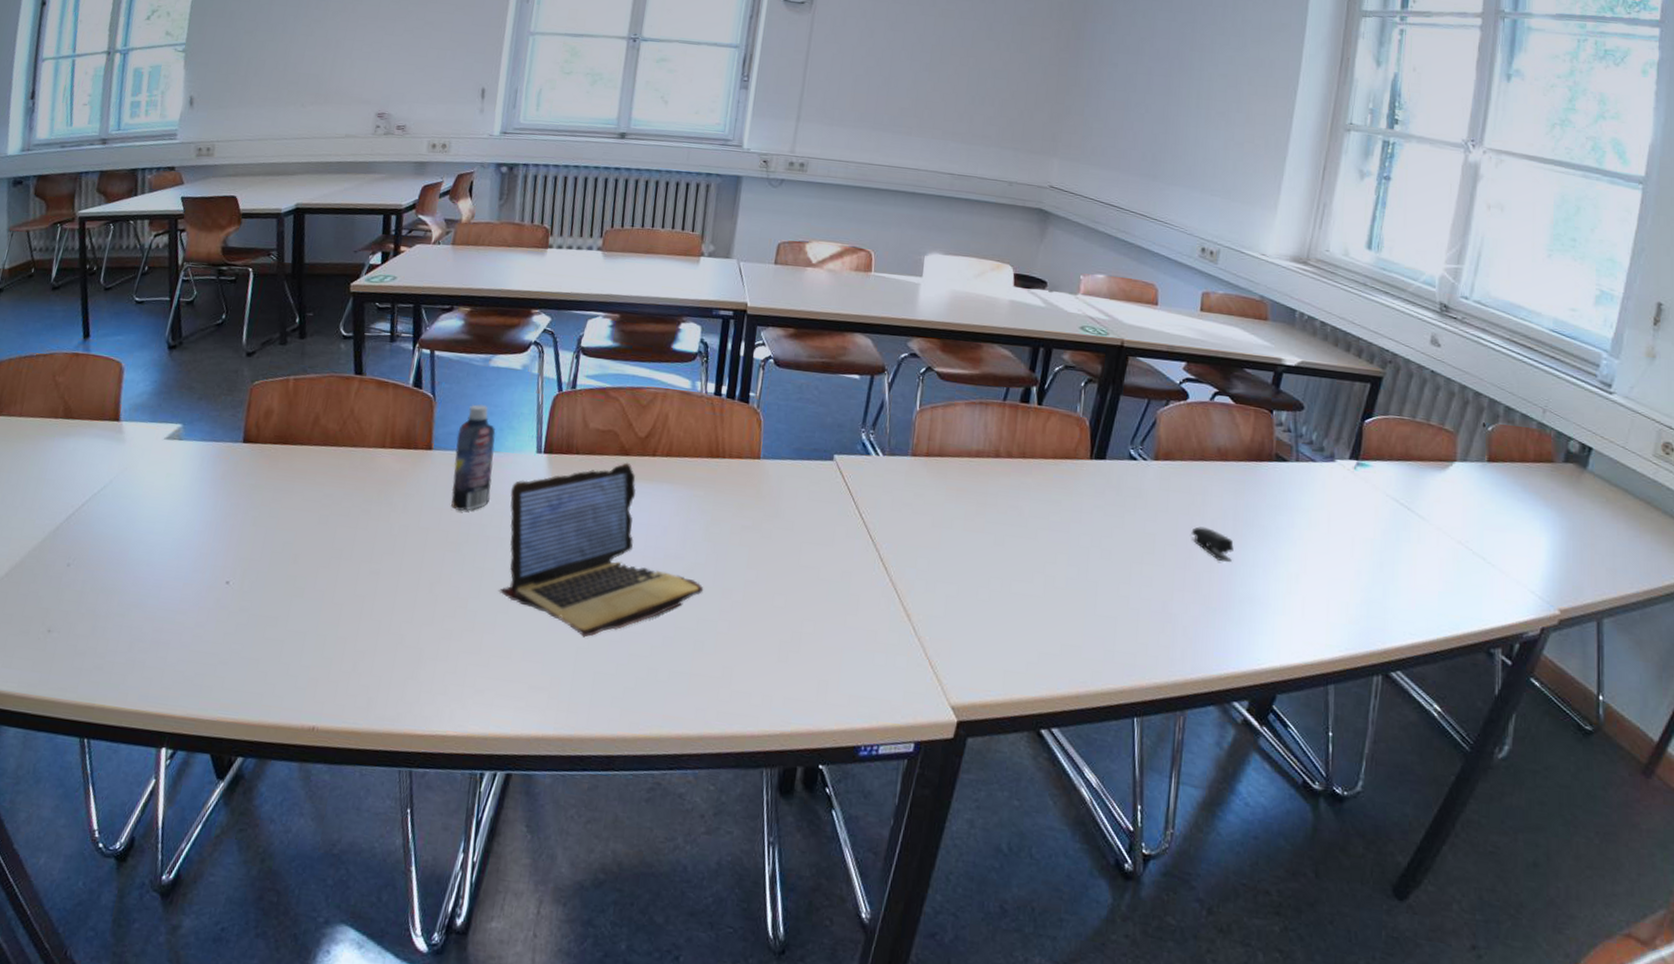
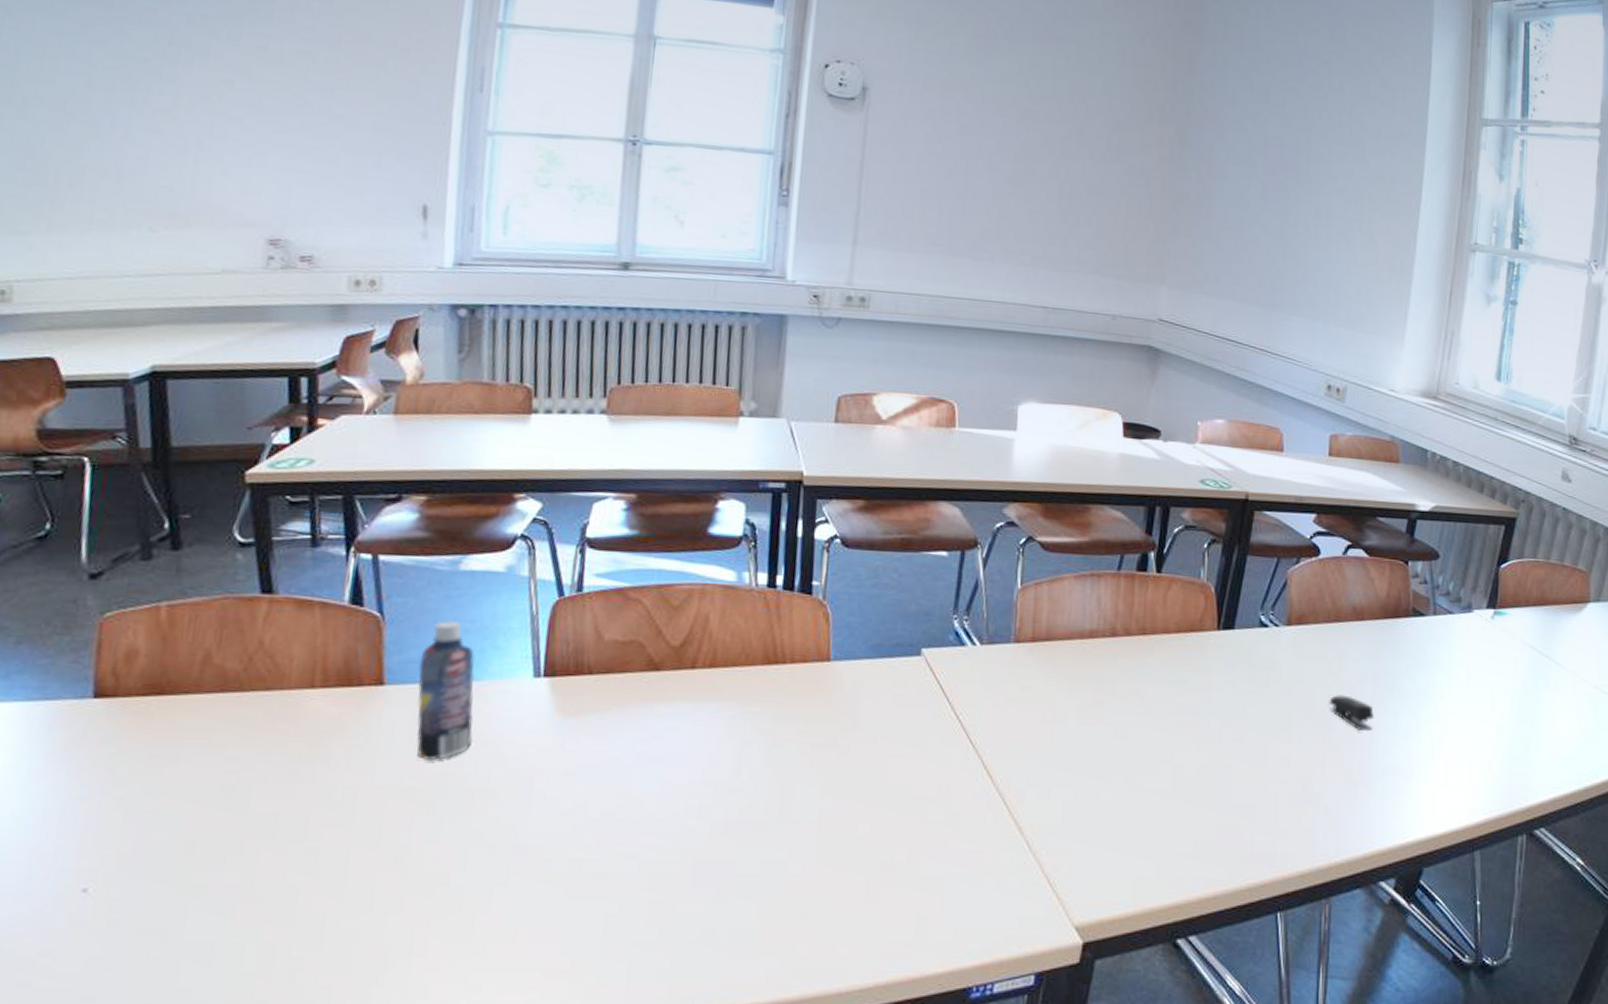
laptop: present [499,462,704,637] -> none [493,679,768,902]

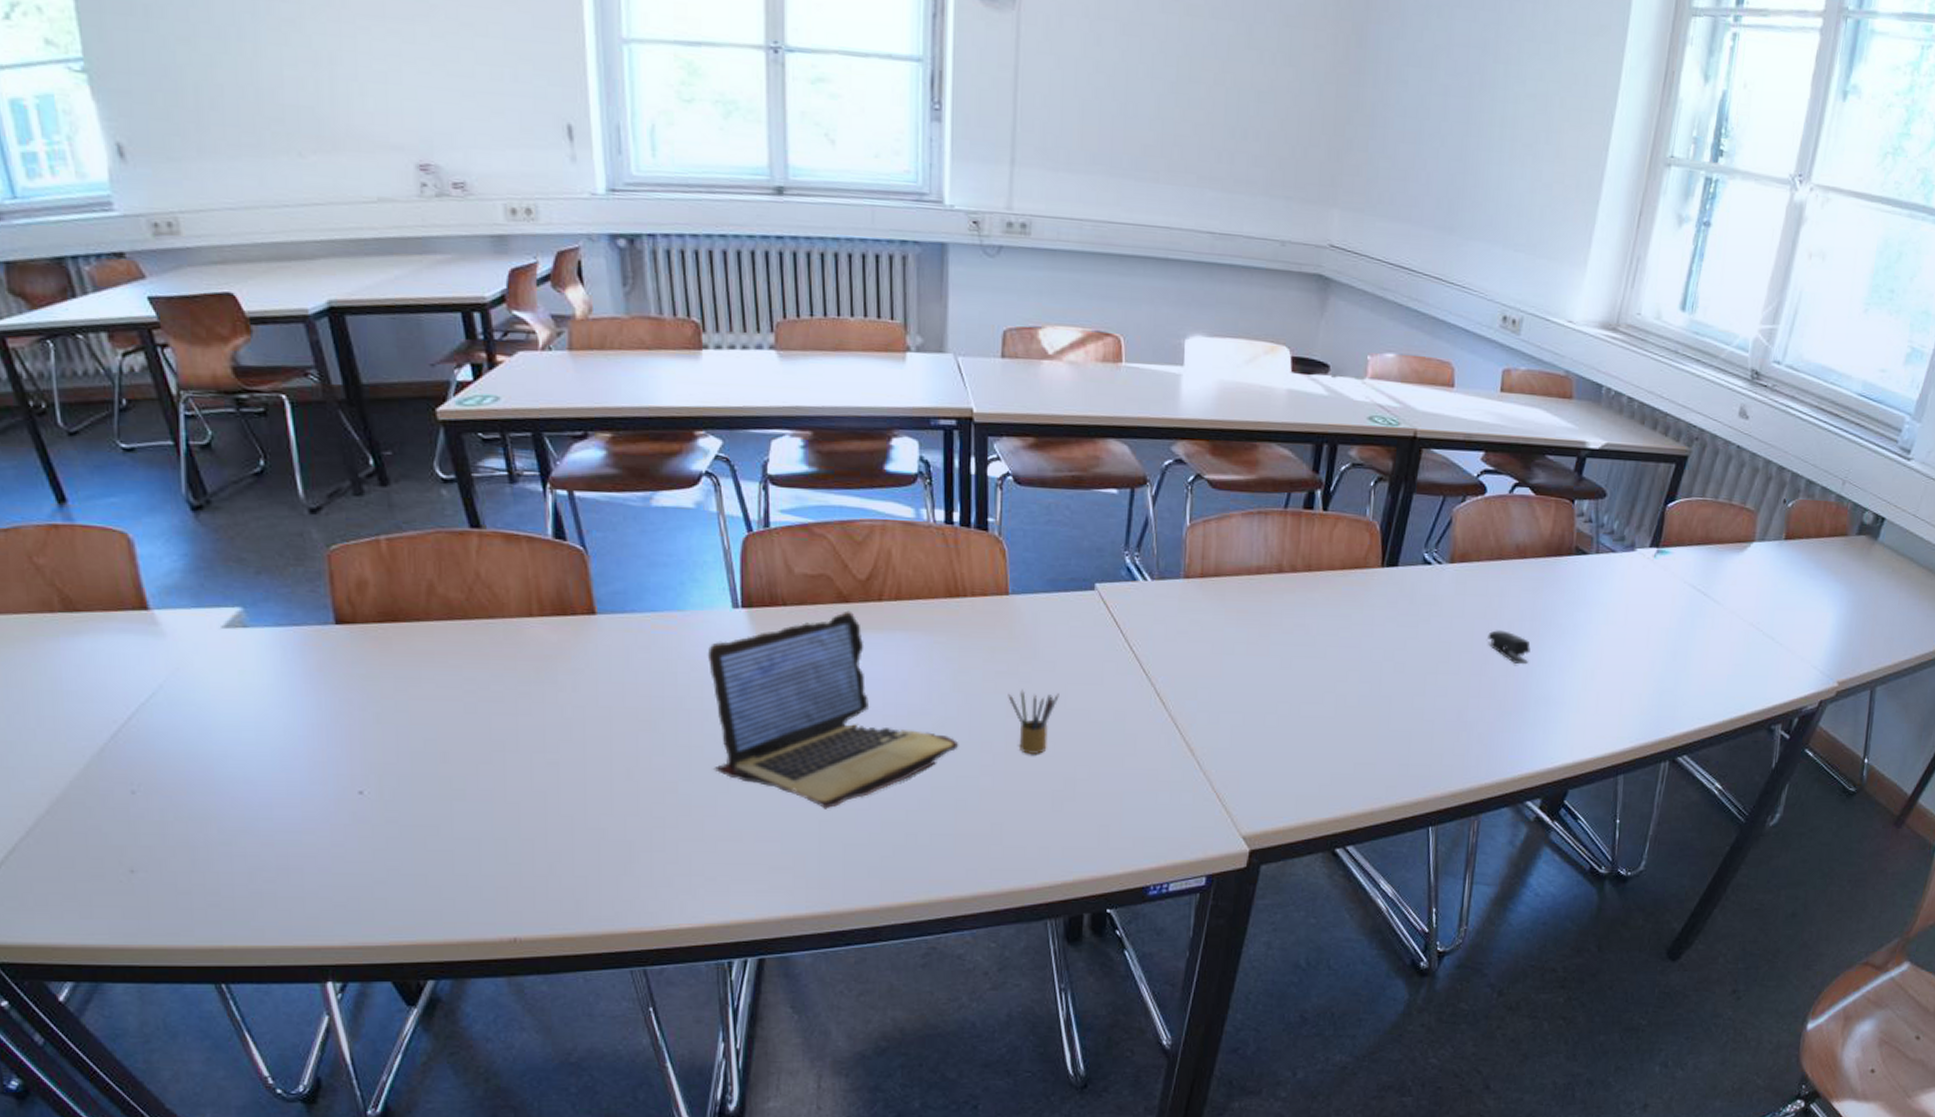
bottle: present [416,621,475,760] -> none [625,554,682,683]
laptop: none [493,679,768,902] -> present [707,610,959,809]
pencil box: none [824,763,880,835] -> present [1008,689,1059,754]

